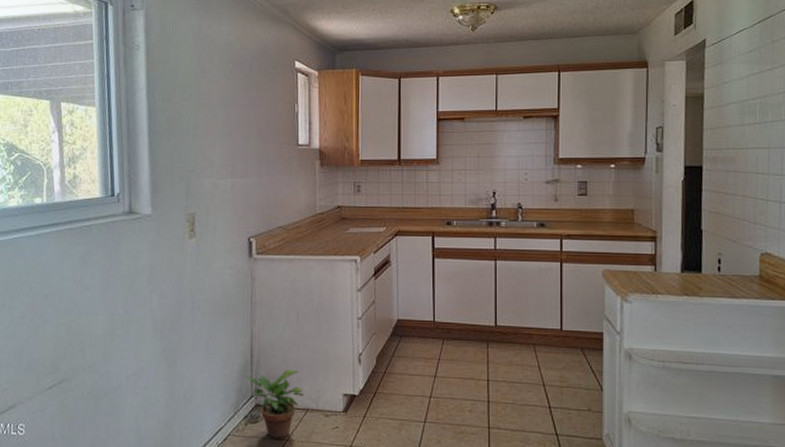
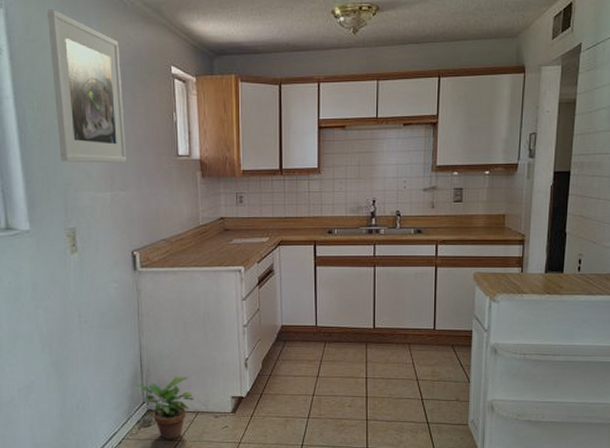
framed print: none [183,11,249,152] -> present [48,9,127,163]

